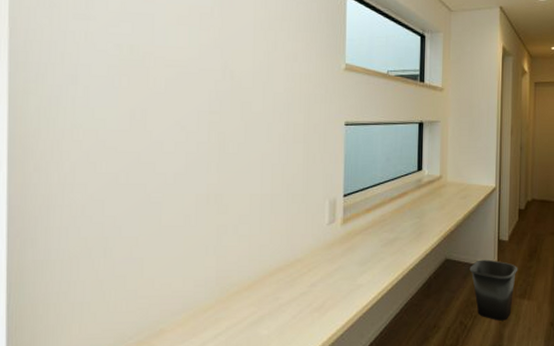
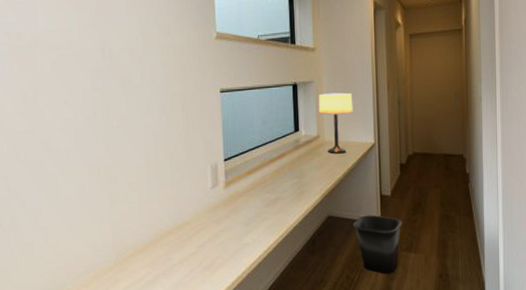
table lamp: none [442,134,477,196] -> present [318,92,353,154]

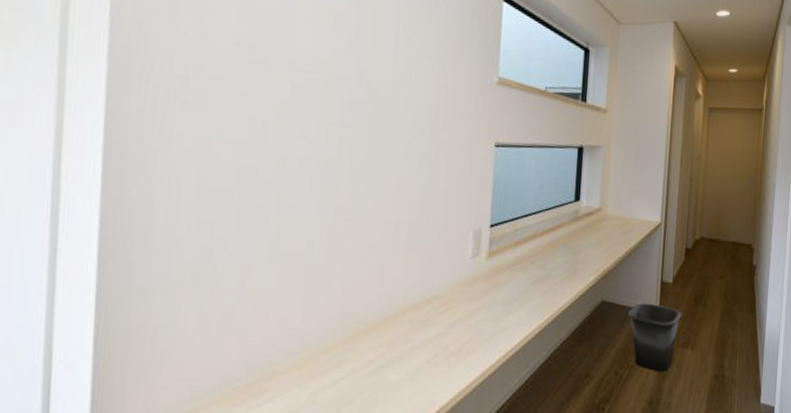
table lamp: present [318,92,353,154] -> none [603,161,643,231]

